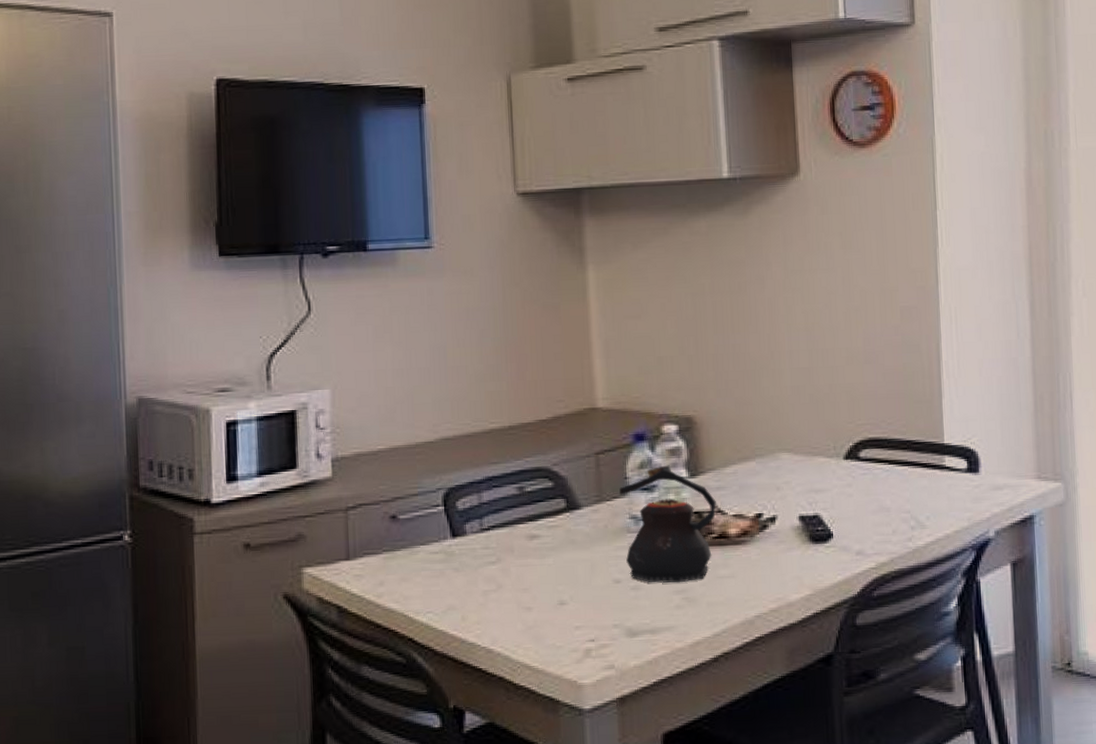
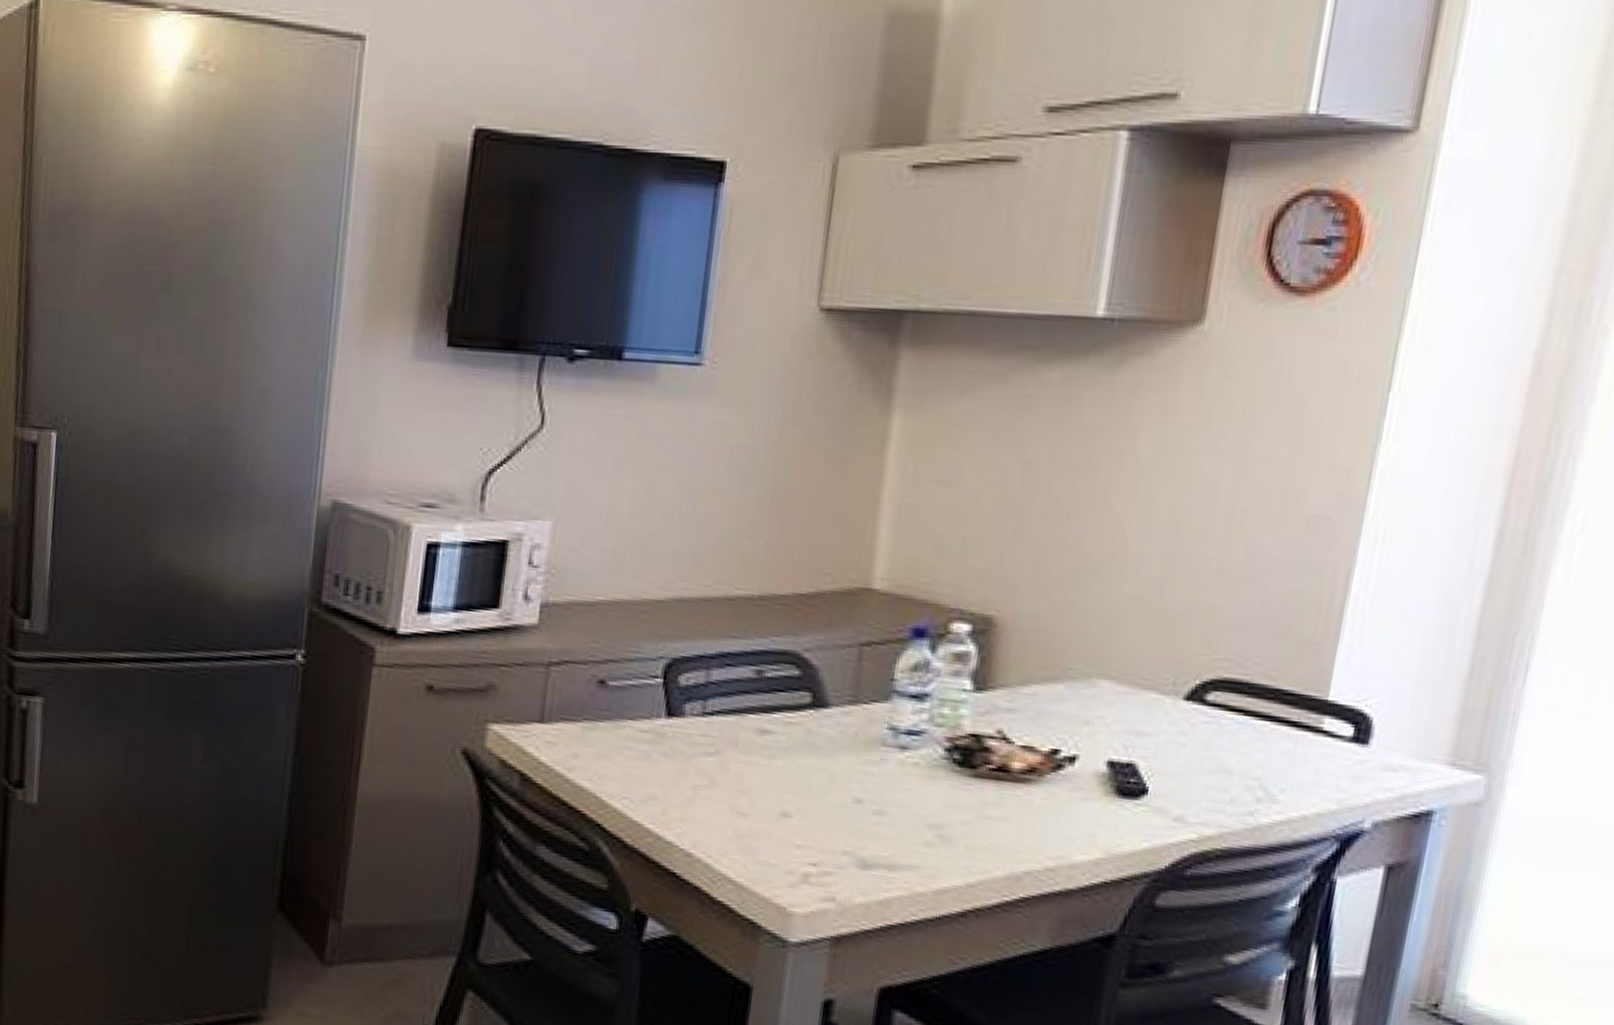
teapot: present [619,465,716,583] -> none [874,671,1003,817]

